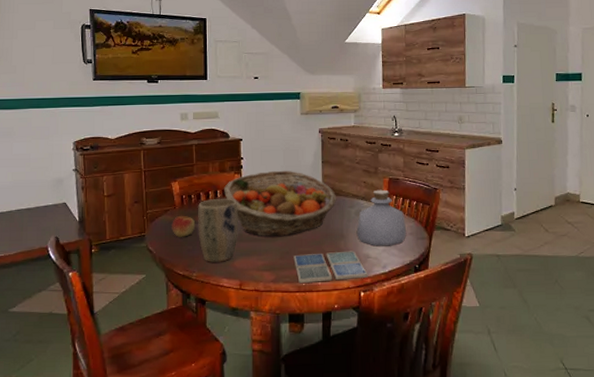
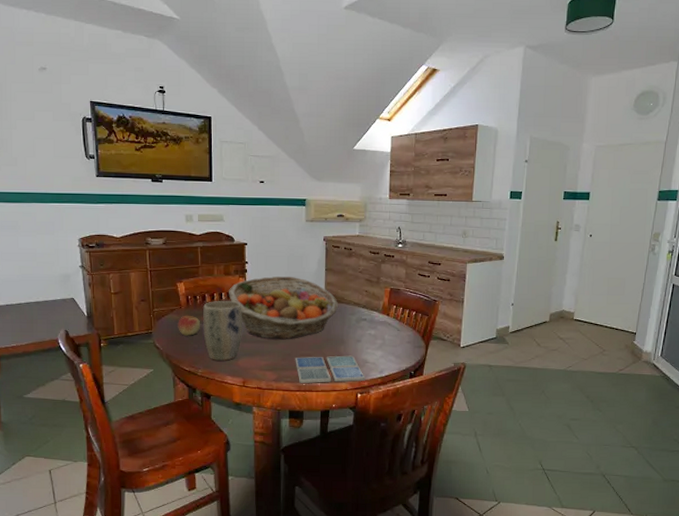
bottle: present [356,189,407,247] -> none [356,299,405,353]

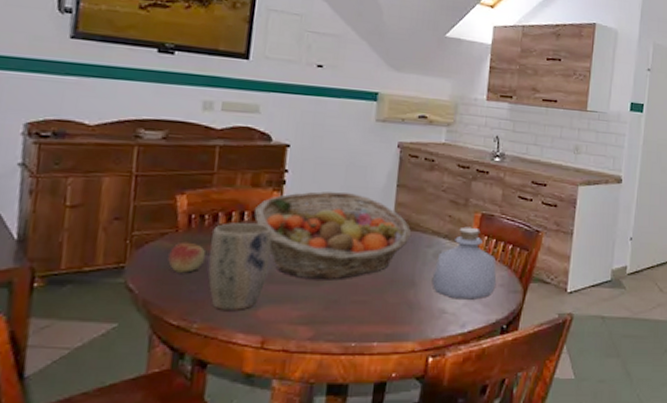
drink coaster: present [295,355,365,384] -> none [342,303,441,344]
bottle: none [356,299,405,353] -> present [432,227,497,300]

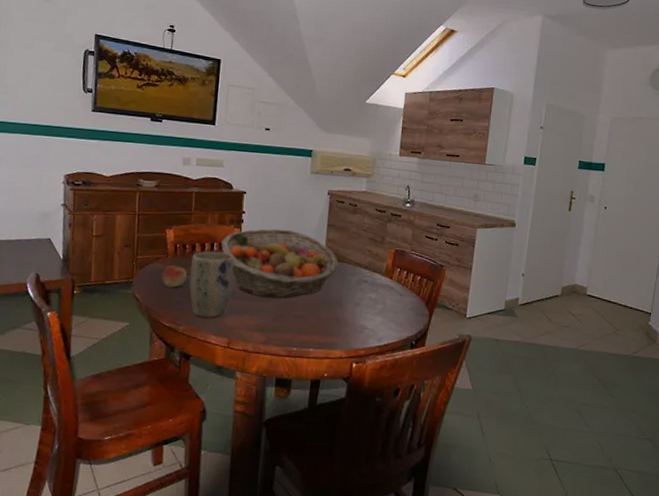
bottle: present [432,227,497,300] -> none [355,260,407,319]

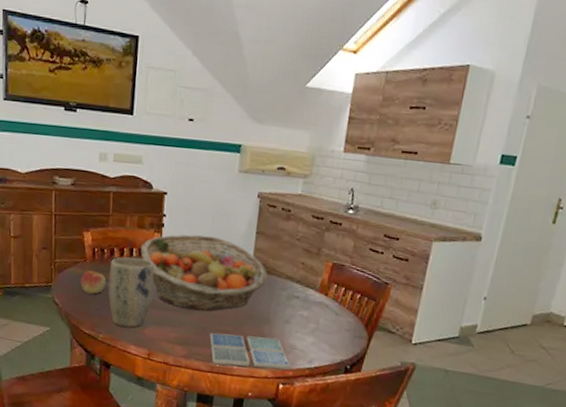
drink coaster: none [287,318,362,349] -> present [209,333,291,370]

